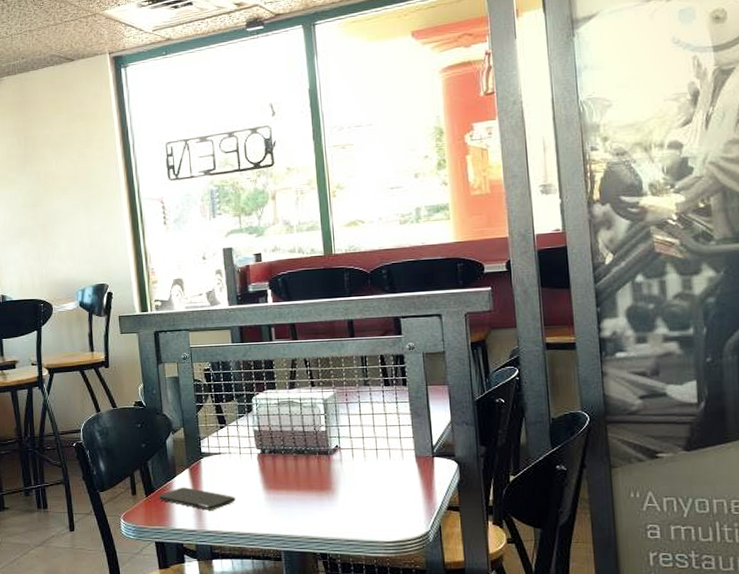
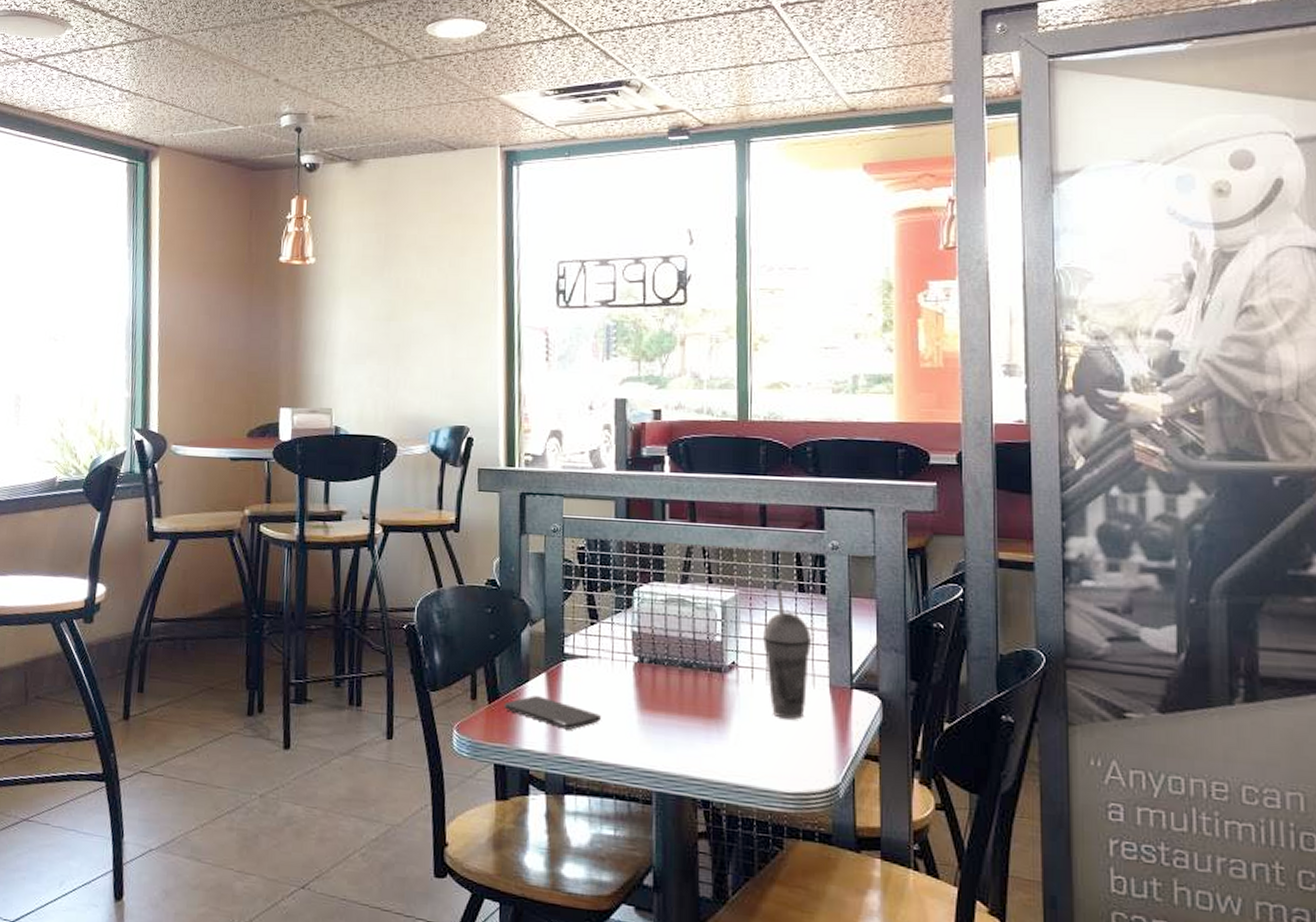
beverage cup: none [359,382,399,485] -> present [763,585,812,720]

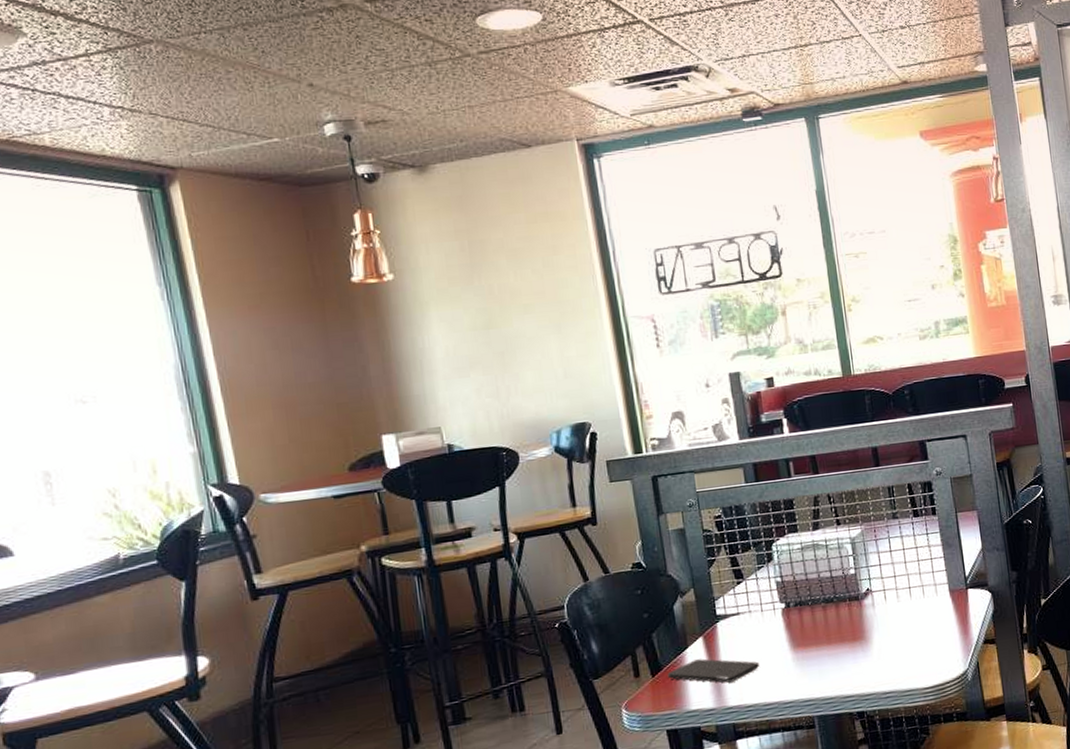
beverage cup: present [763,585,812,720] -> none [889,514,932,627]

